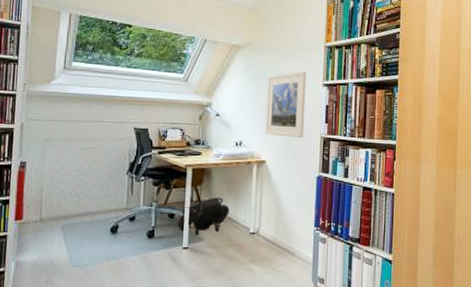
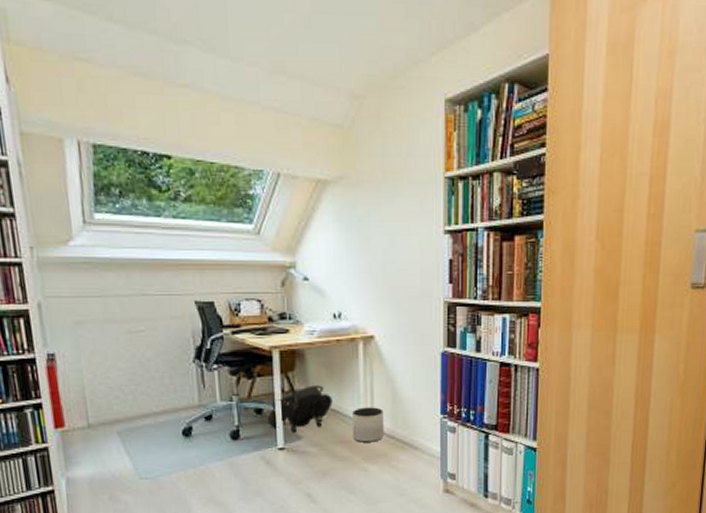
planter: none [243,217,269,247] -> present [352,407,384,443]
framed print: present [265,71,307,138] -> none [369,213,422,304]

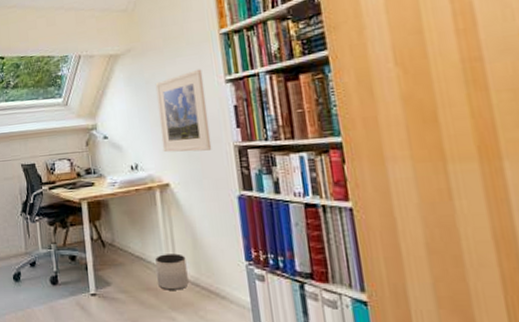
backpack: present [266,385,333,433] -> none [79,233,137,280]
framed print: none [369,213,422,304] -> present [155,69,212,153]

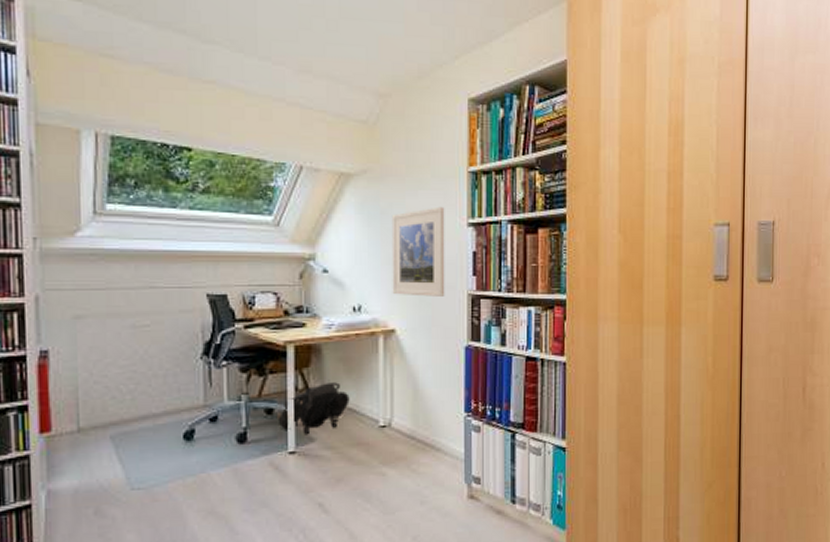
backpack: none [79,233,137,280] -> present [277,382,350,435]
planter: present [155,253,189,290] -> none [371,405,404,444]

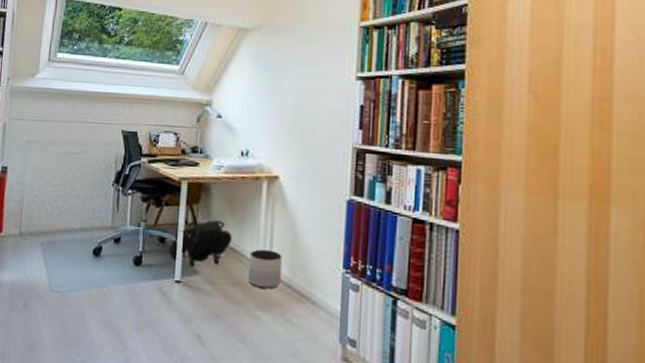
planter: none [371,405,404,444] -> present [249,249,282,289]
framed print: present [391,206,445,297] -> none [278,60,334,148]

